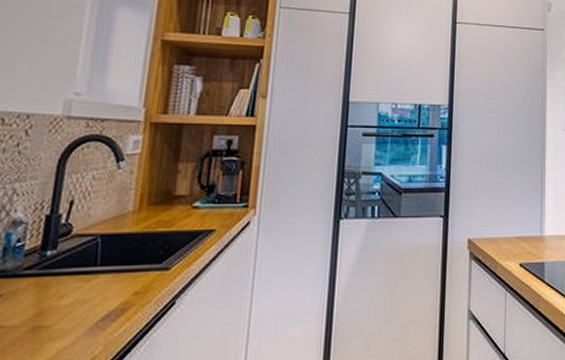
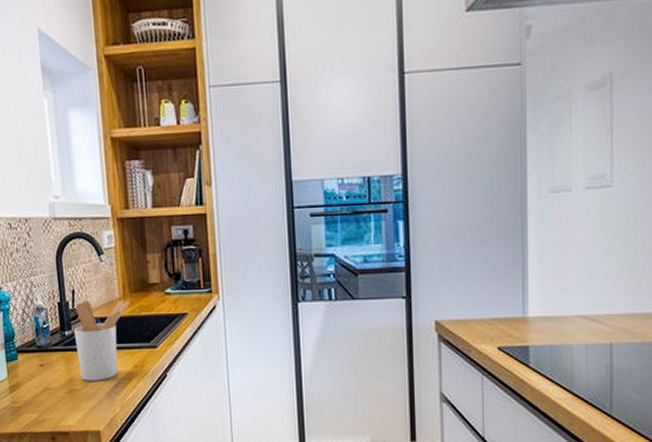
utensil holder: none [55,213,146,314] -> present [74,299,130,381]

